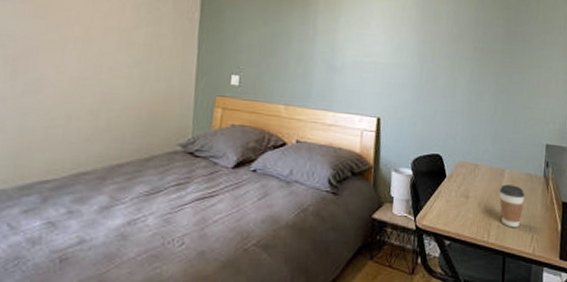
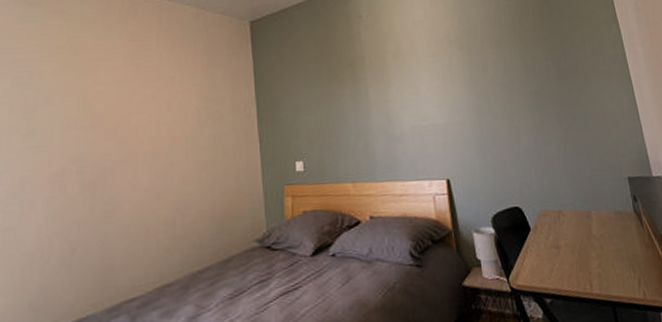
coffee cup: present [499,184,525,228] -> none [590,226,622,274]

